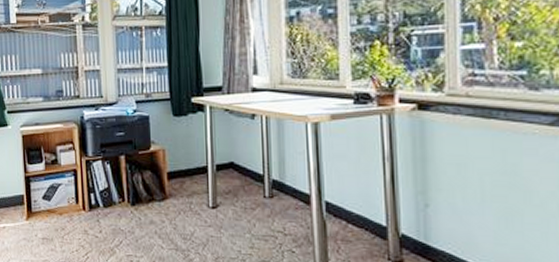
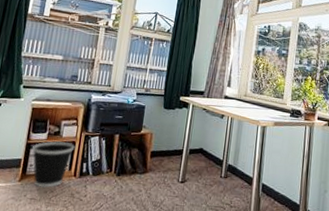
wastebasket: none [32,171,77,225] -> present [32,141,75,188]

